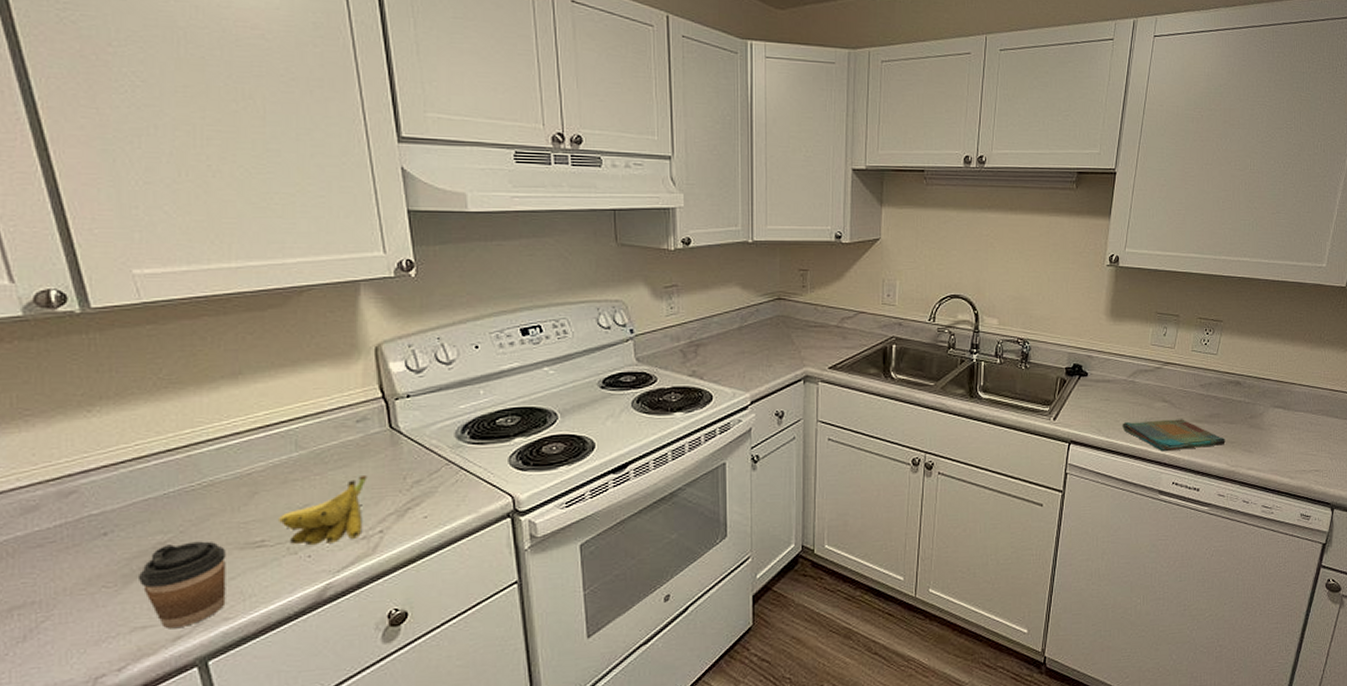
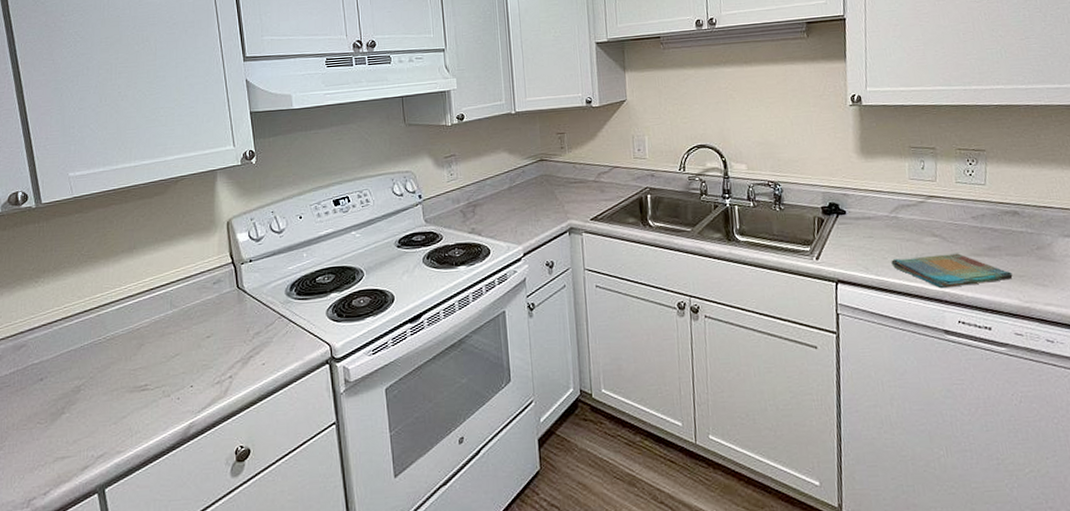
coffee cup: present [137,541,226,629] -> none [60,385,120,460]
banana: present [277,476,367,546] -> none [157,329,221,390]

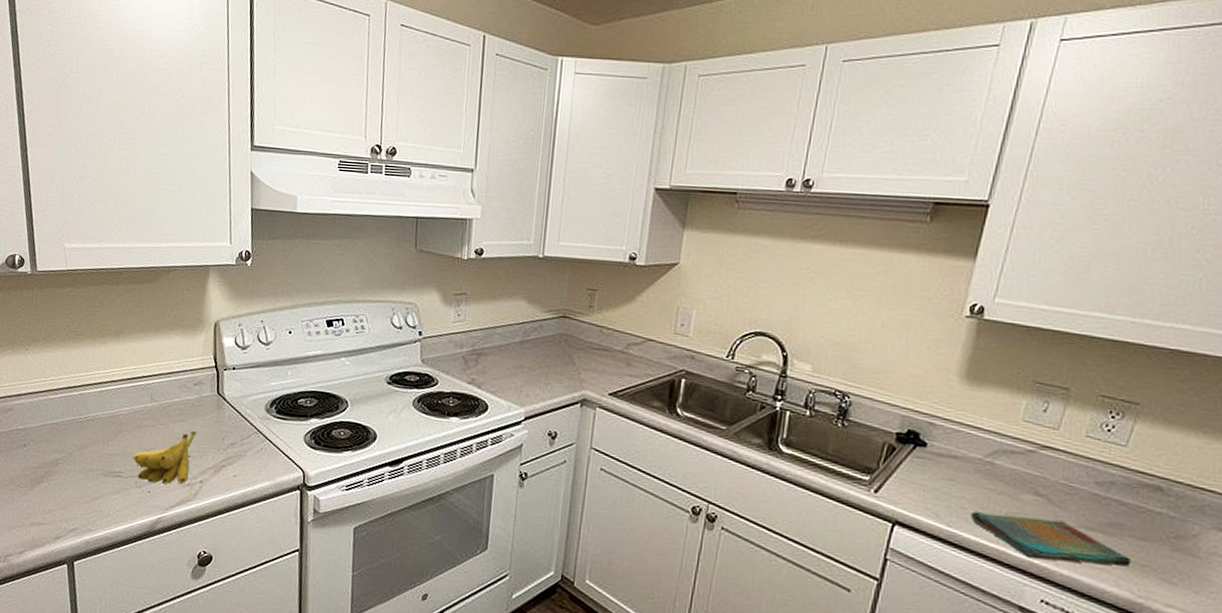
banana: none [157,329,221,390] -> present [132,431,197,484]

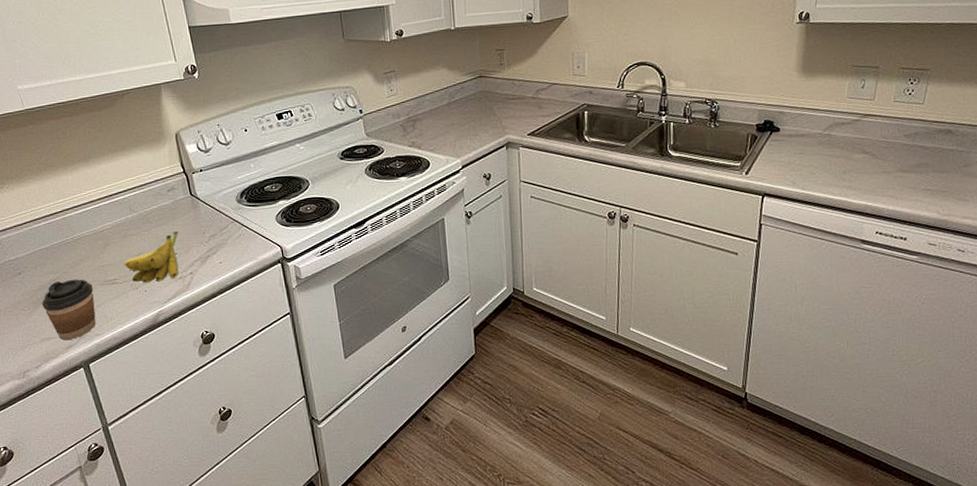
coffee cup: none [39,462,96,530] -> present [41,279,96,341]
dish towel: present [970,510,1131,567] -> none [819,169,936,203]

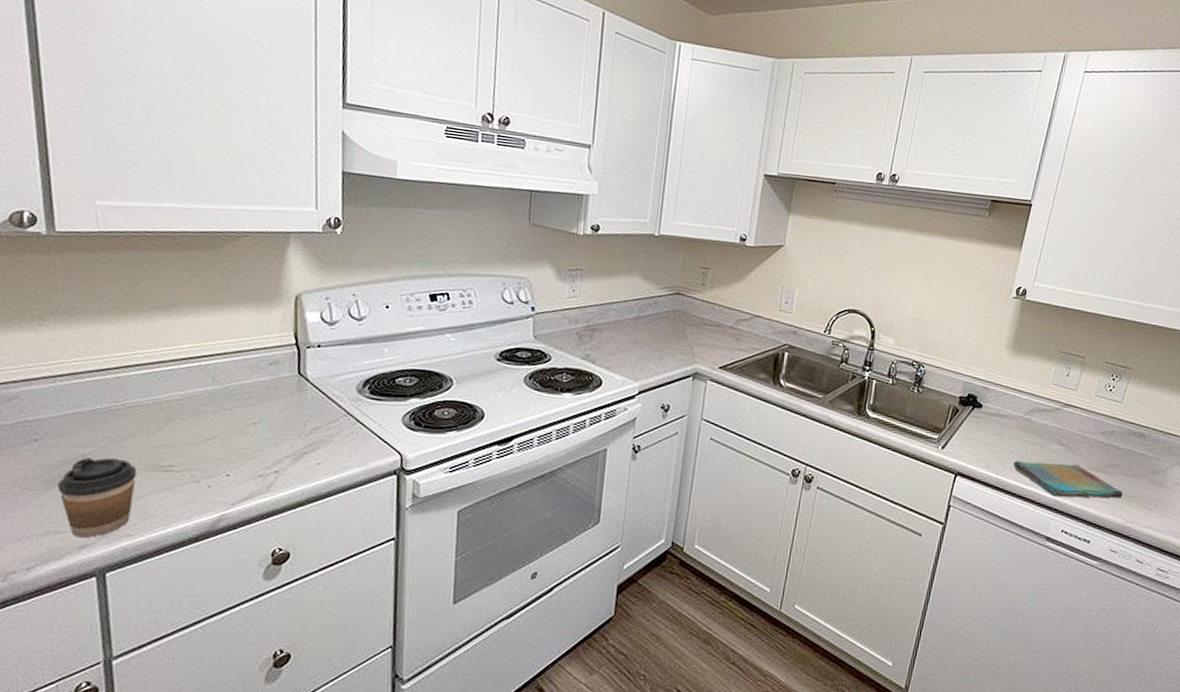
banana: present [123,231,179,283] -> none [186,416,272,477]
dish towel: none [819,169,936,203] -> present [1013,460,1123,498]

